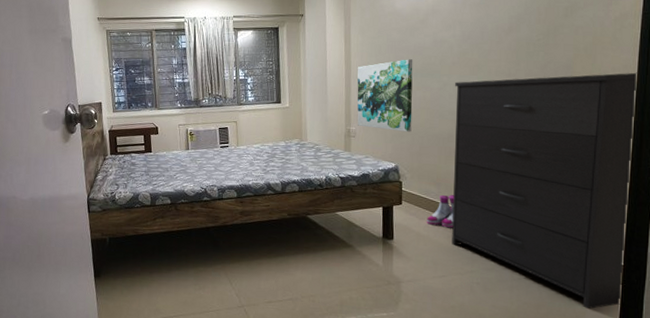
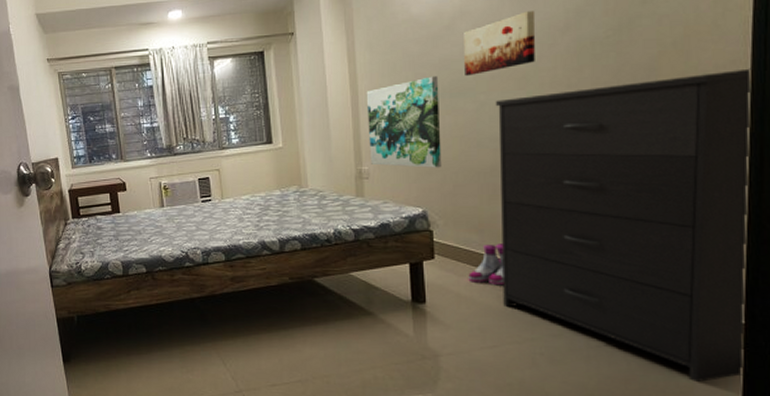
wall art: none [433,14,488,62] -> present [462,11,536,77]

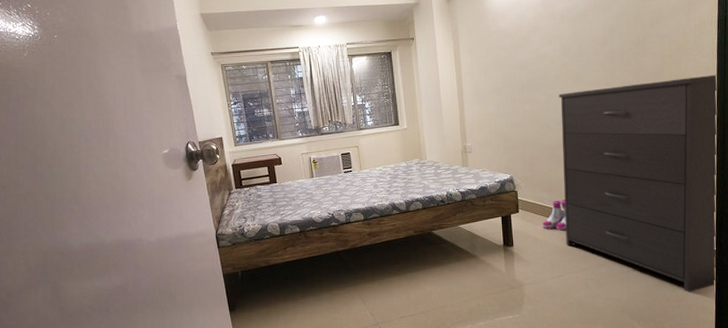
wall art: present [366,76,442,168] -> none [468,75,523,144]
wall art: present [462,11,536,77] -> none [535,29,584,76]

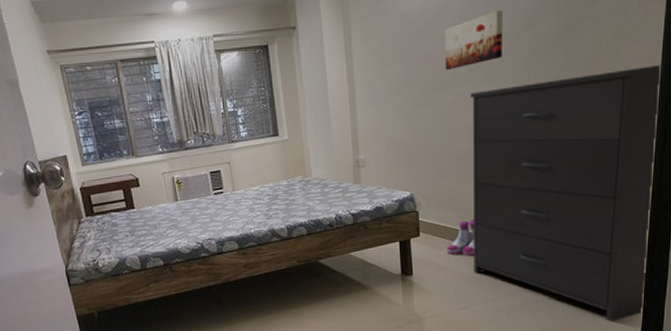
wall art: none [535,29,584,76] -> present [444,10,504,71]

